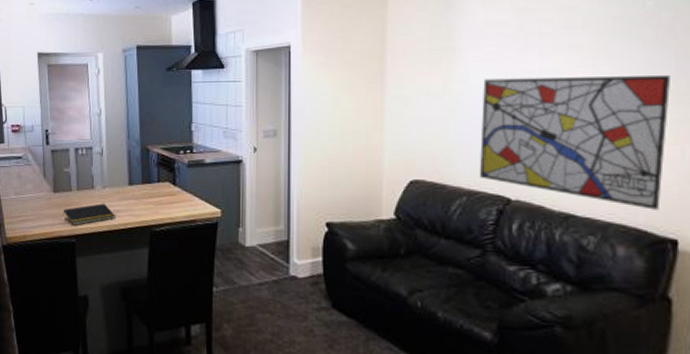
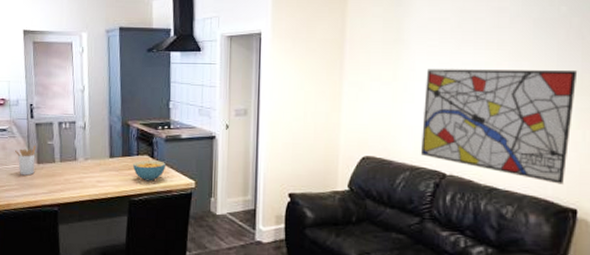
utensil holder: none [31,173,52,205] -> present [15,145,36,176]
notepad: present [63,203,115,225] -> none [46,174,96,195]
cereal bowl: none [153,187,188,211] -> present [132,160,165,182]

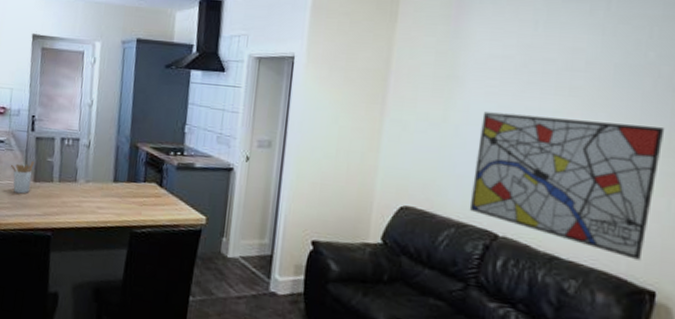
cereal bowl: present [132,160,165,182] -> none [137,188,175,213]

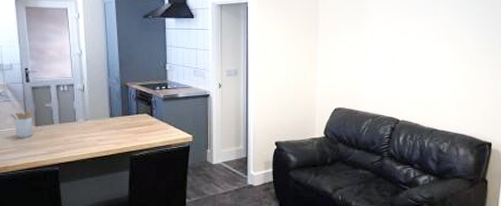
wall art: present [469,112,665,261] -> none [379,34,491,124]

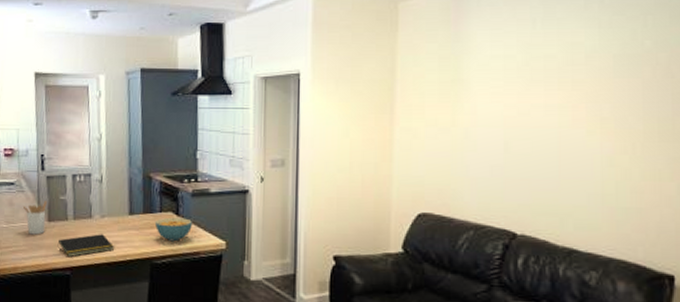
notepad: none [45,134,97,154] -> present [57,234,114,257]
cereal bowl: none [132,118,164,138] -> present [154,217,192,242]

